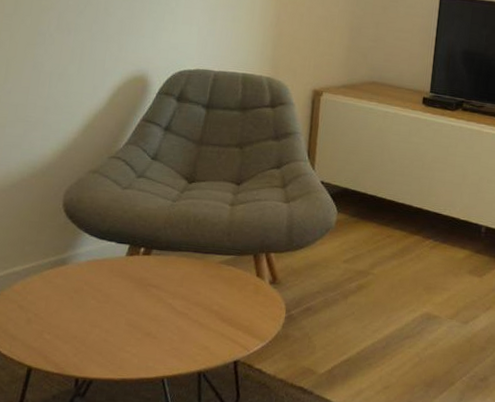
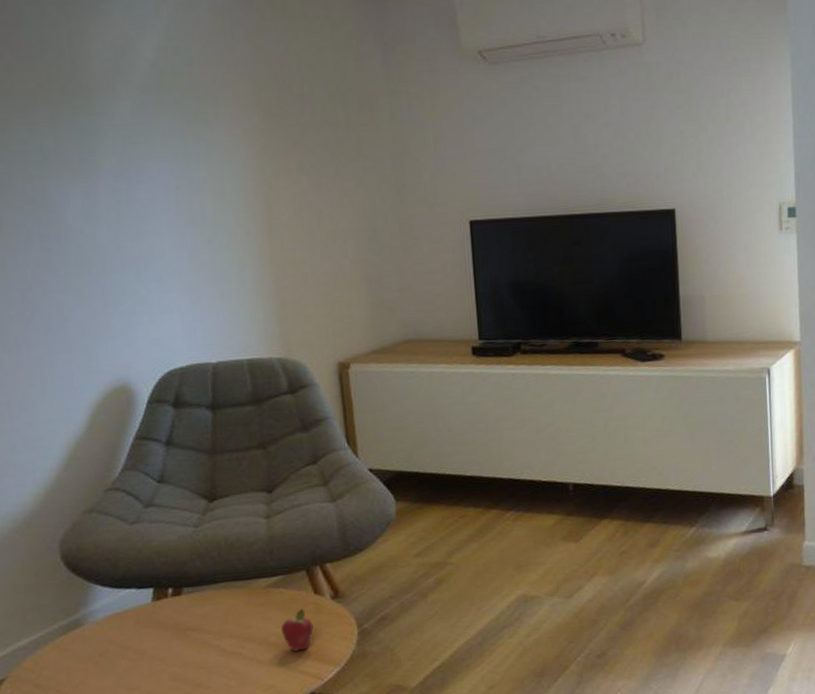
fruit: none [223,286,251,323] -> present [280,608,314,652]

